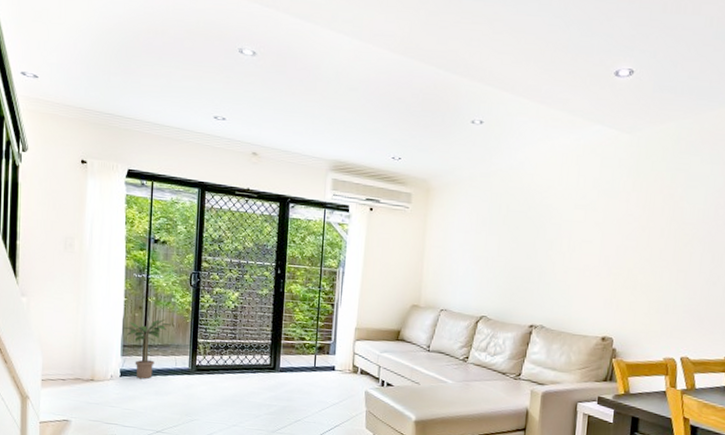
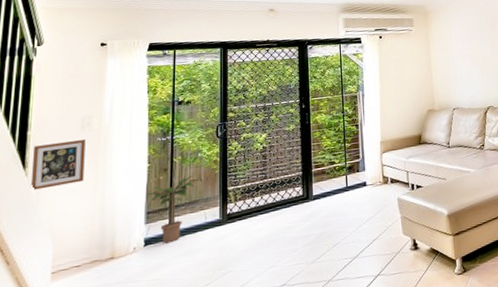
picture frame: none [22,256,68,302] -> present [31,139,86,190]

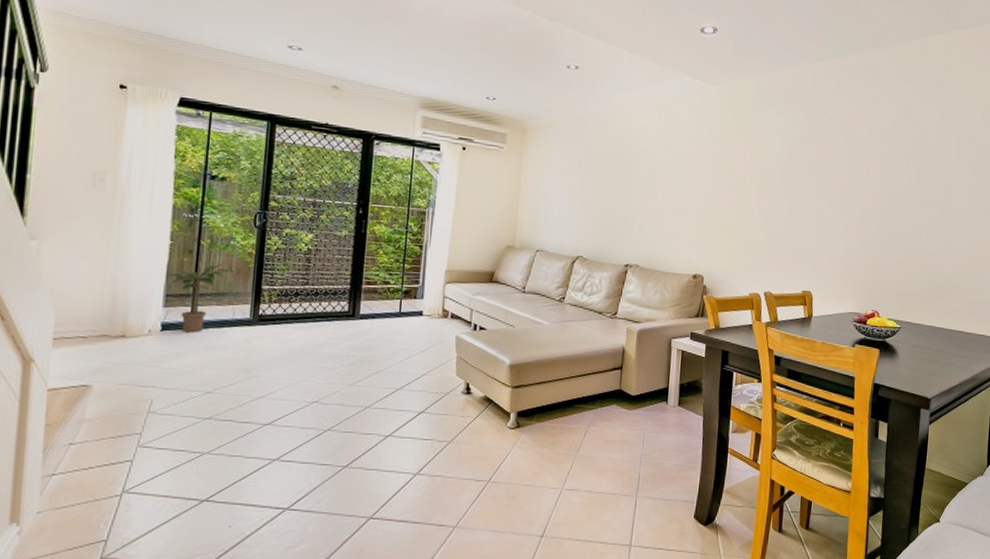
picture frame: present [31,139,86,190] -> none [31,193,97,246]

